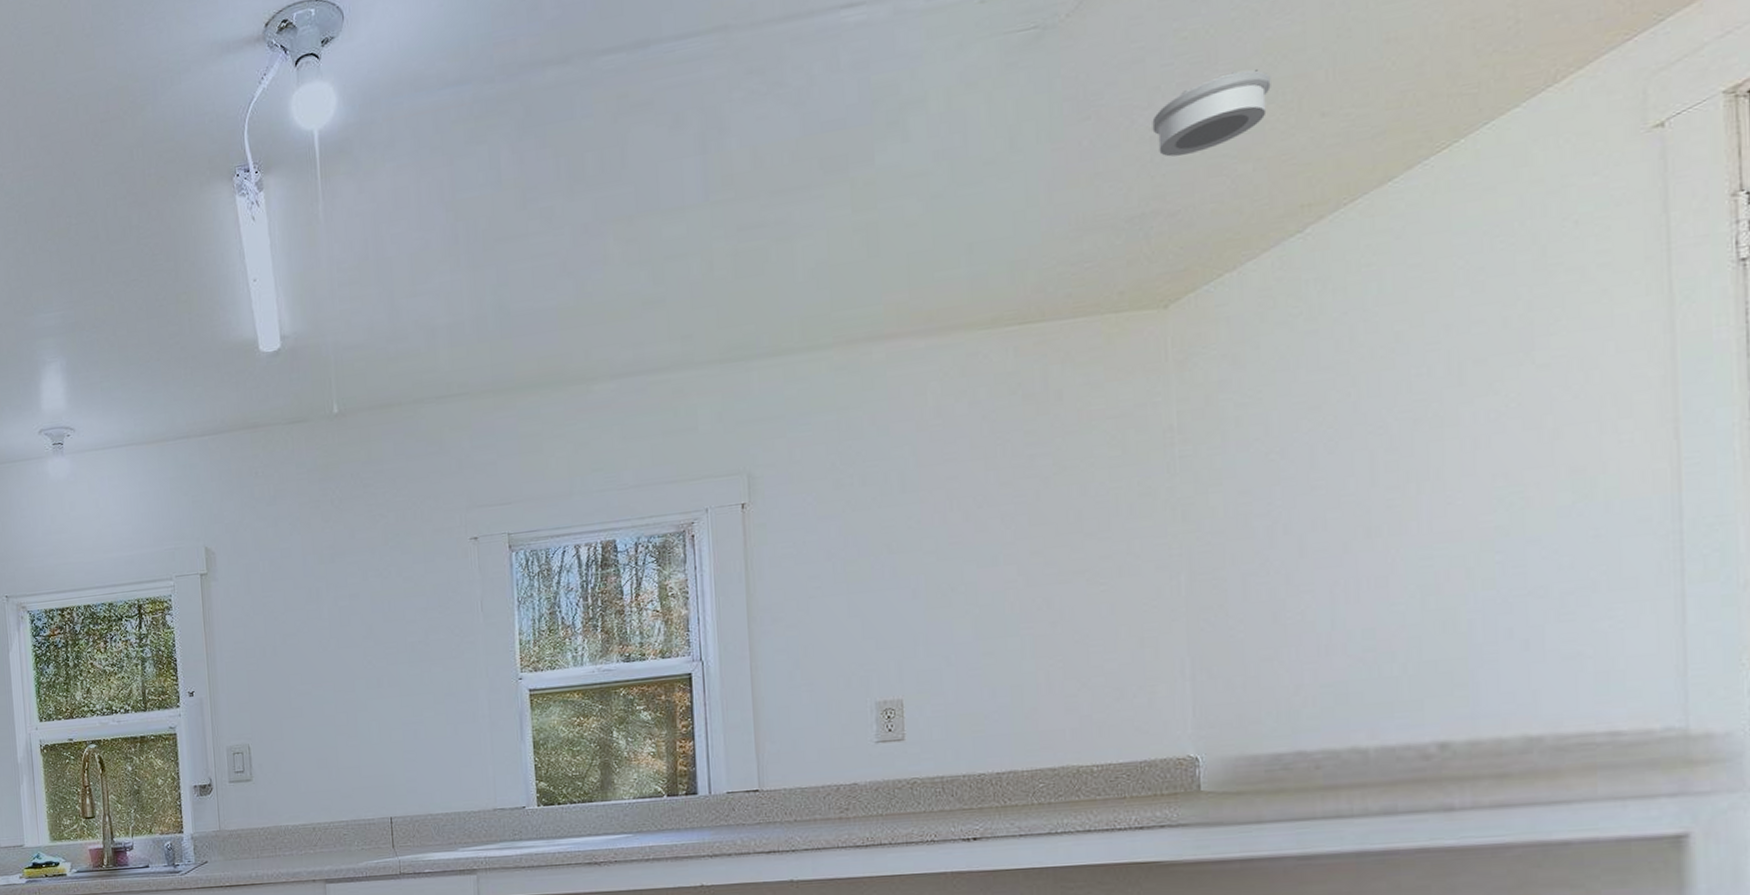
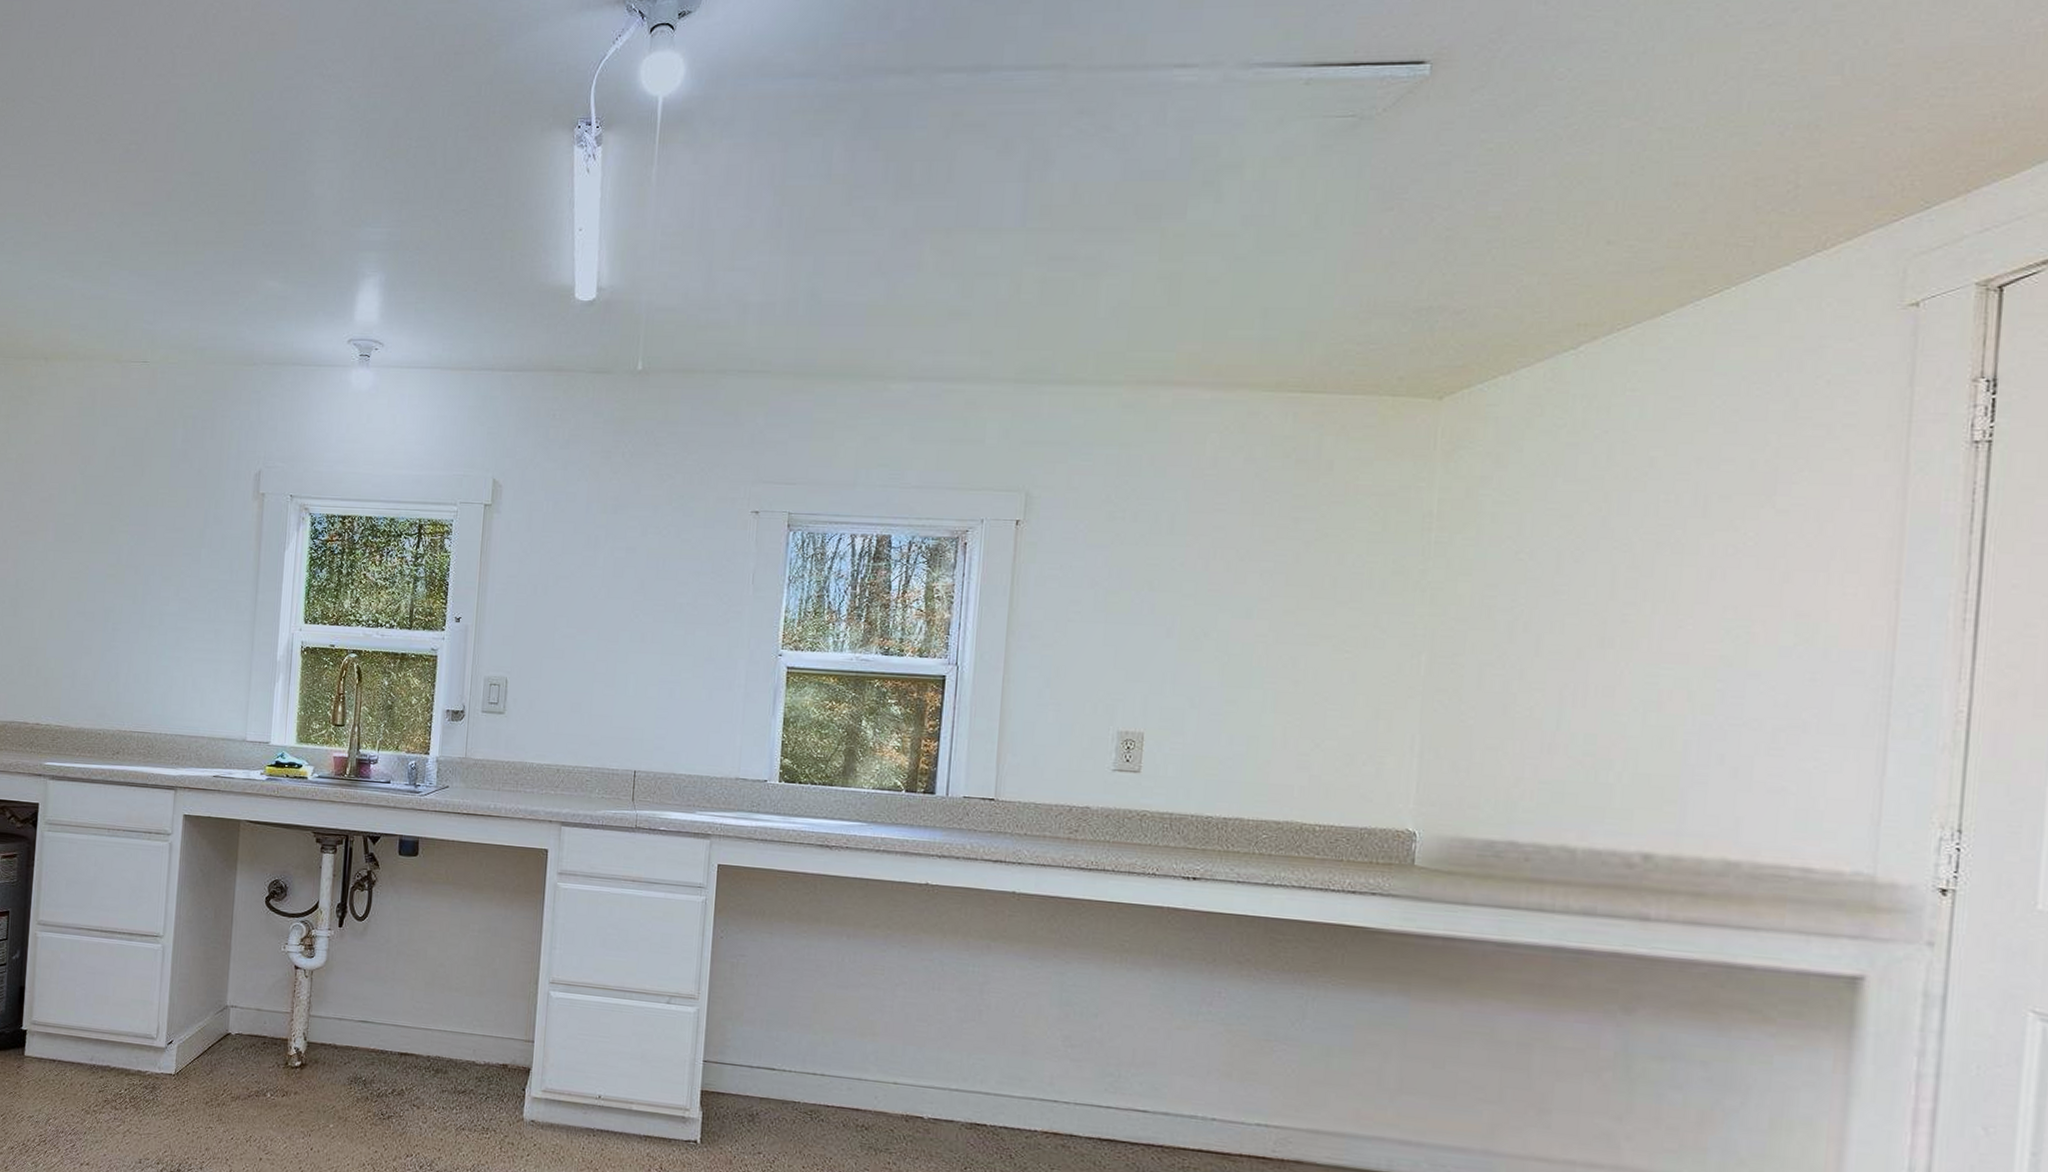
smoke detector: present [1152,69,1271,157] -> none [1449,189,1565,258]

